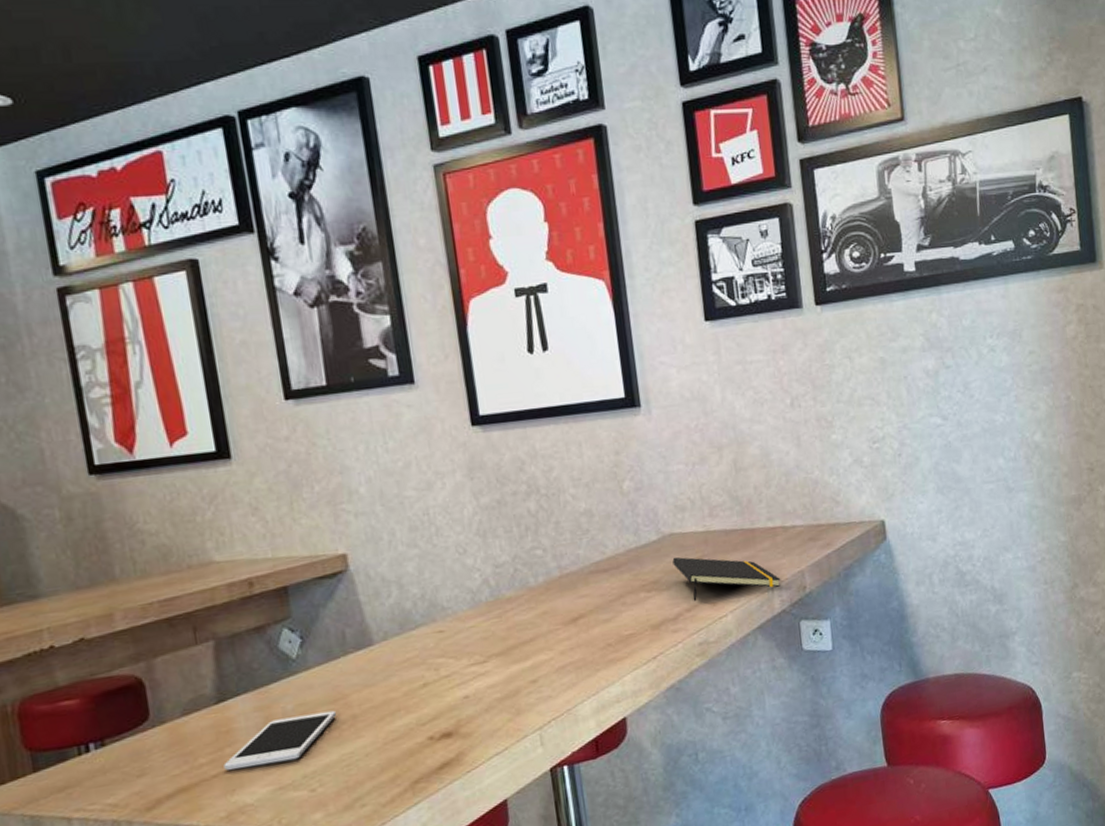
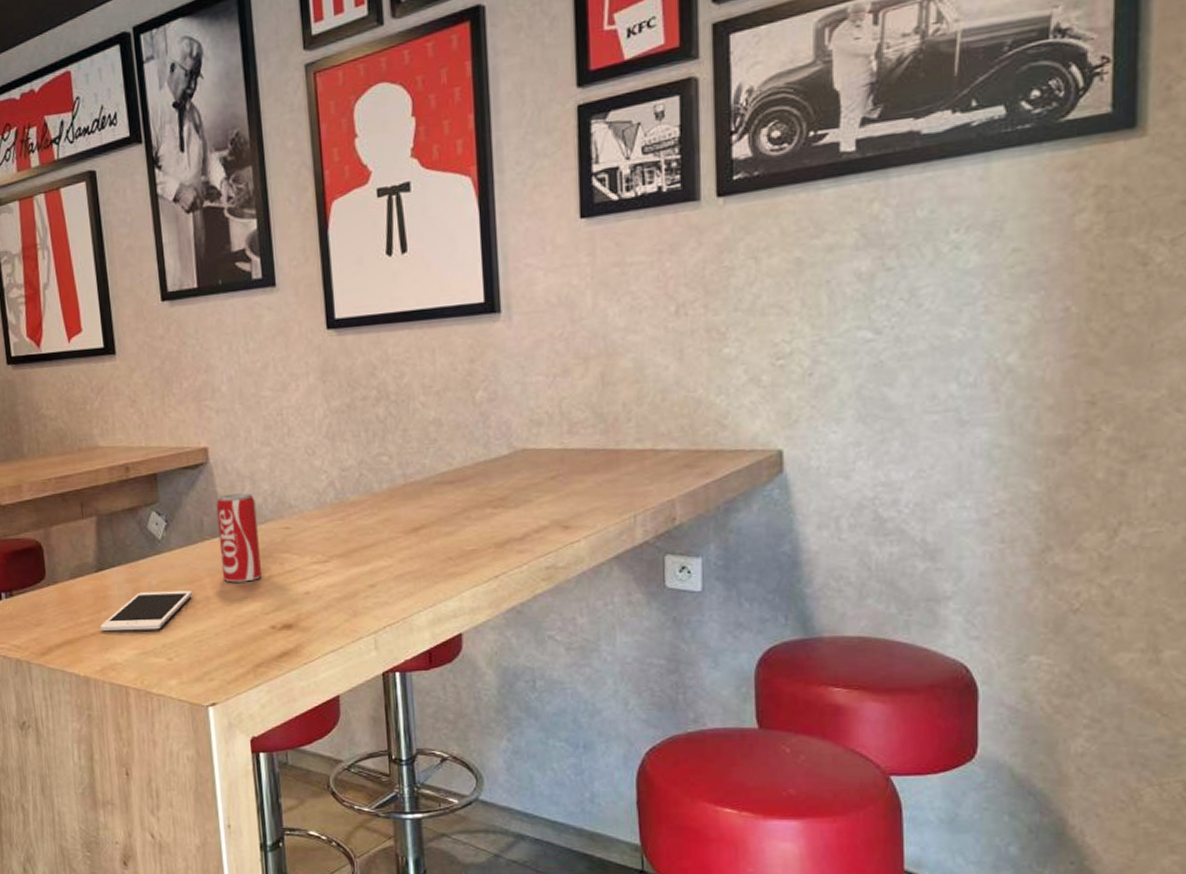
beverage can: none [359,598,415,696] -> present [216,493,262,583]
notepad: present [672,557,781,601] -> none [523,474,646,522]

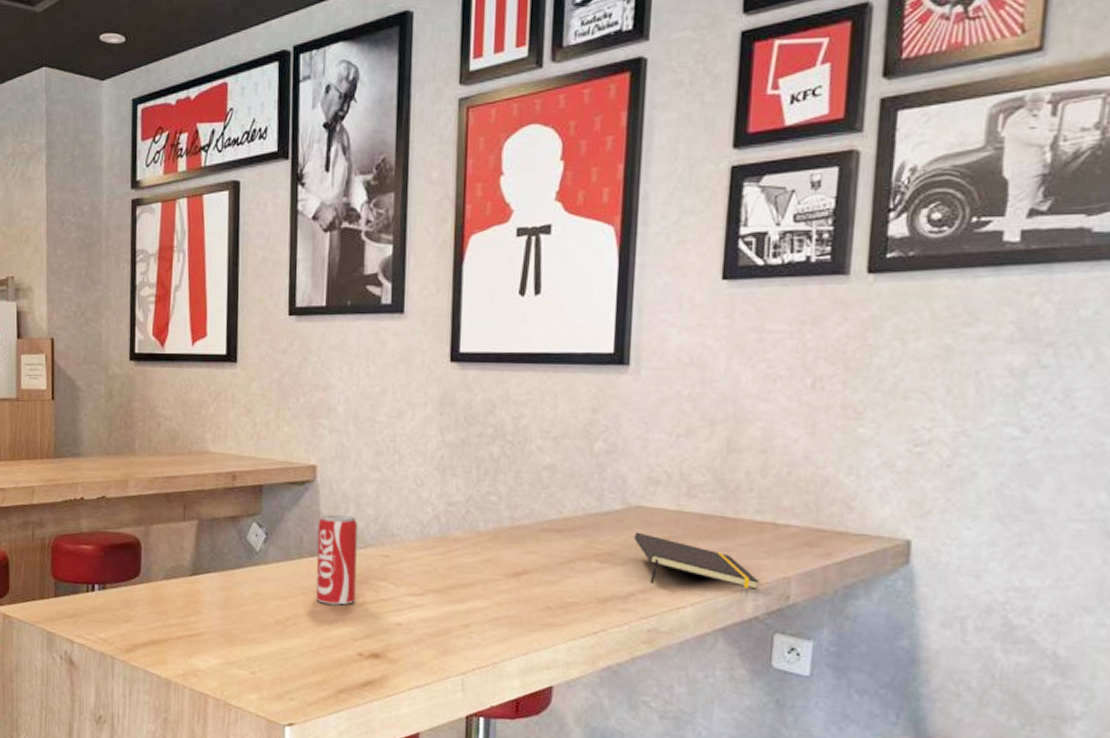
cell phone: present [100,590,193,631] -> none [188,602,284,642]
notepad: none [523,474,646,522] -> present [634,532,760,591]

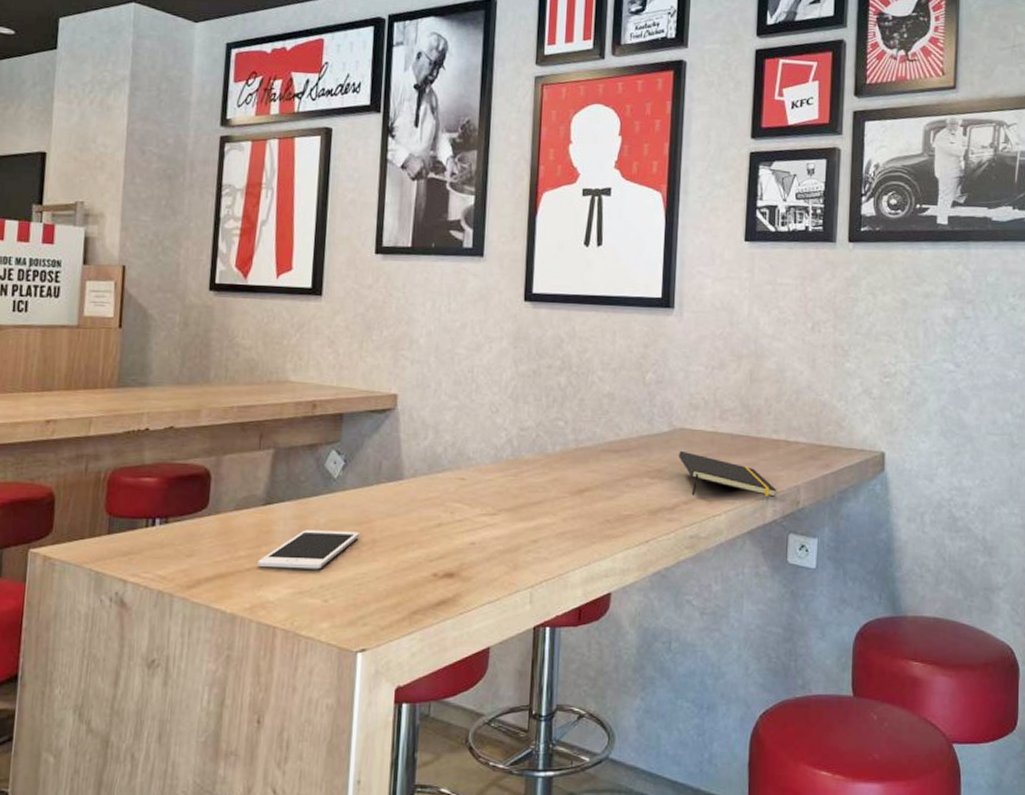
cell phone: none [188,602,284,642] -> present [257,530,361,570]
beverage can: present [315,514,358,605] -> none [393,441,436,528]

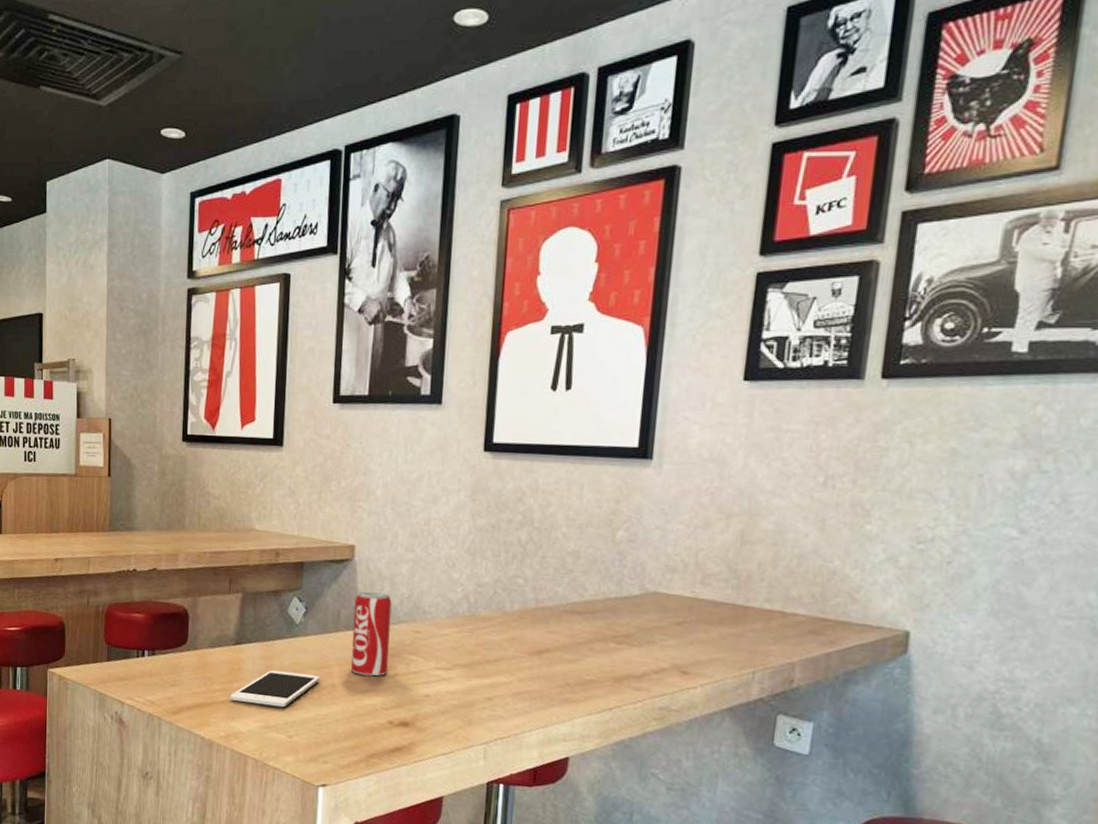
beverage can: none [393,441,436,528] -> present [350,591,392,676]
notepad: present [679,450,777,498] -> none [650,616,766,674]

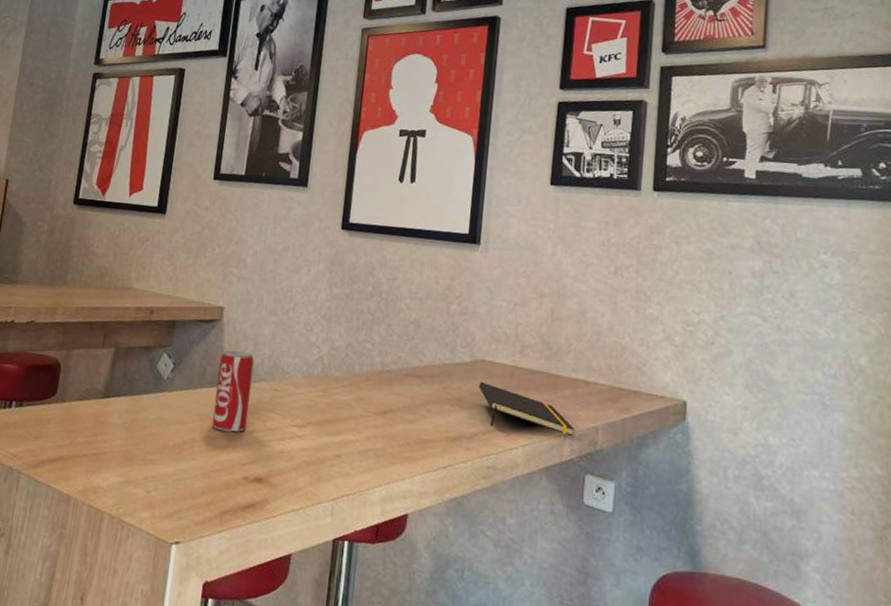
cell phone: present [230,670,321,708] -> none [92,424,183,462]
notepad: none [650,616,766,674] -> present [479,381,575,437]

